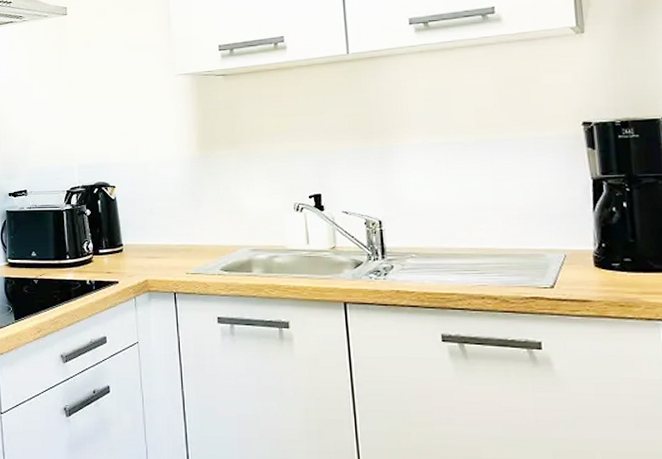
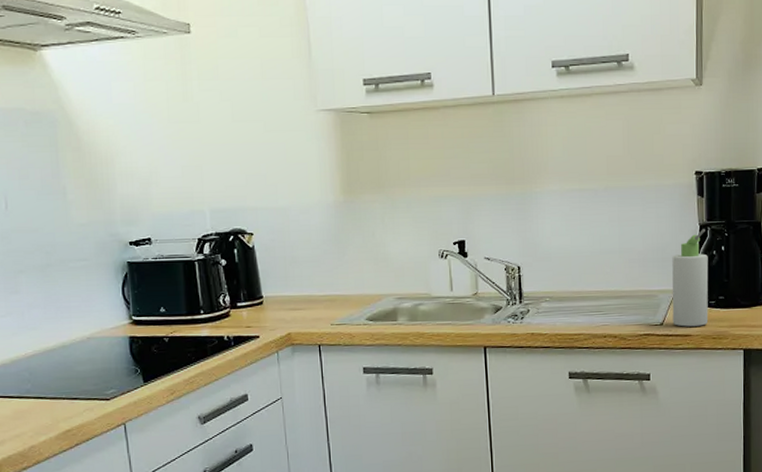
bottle: none [560,183,613,291] -> present [672,229,709,327]

